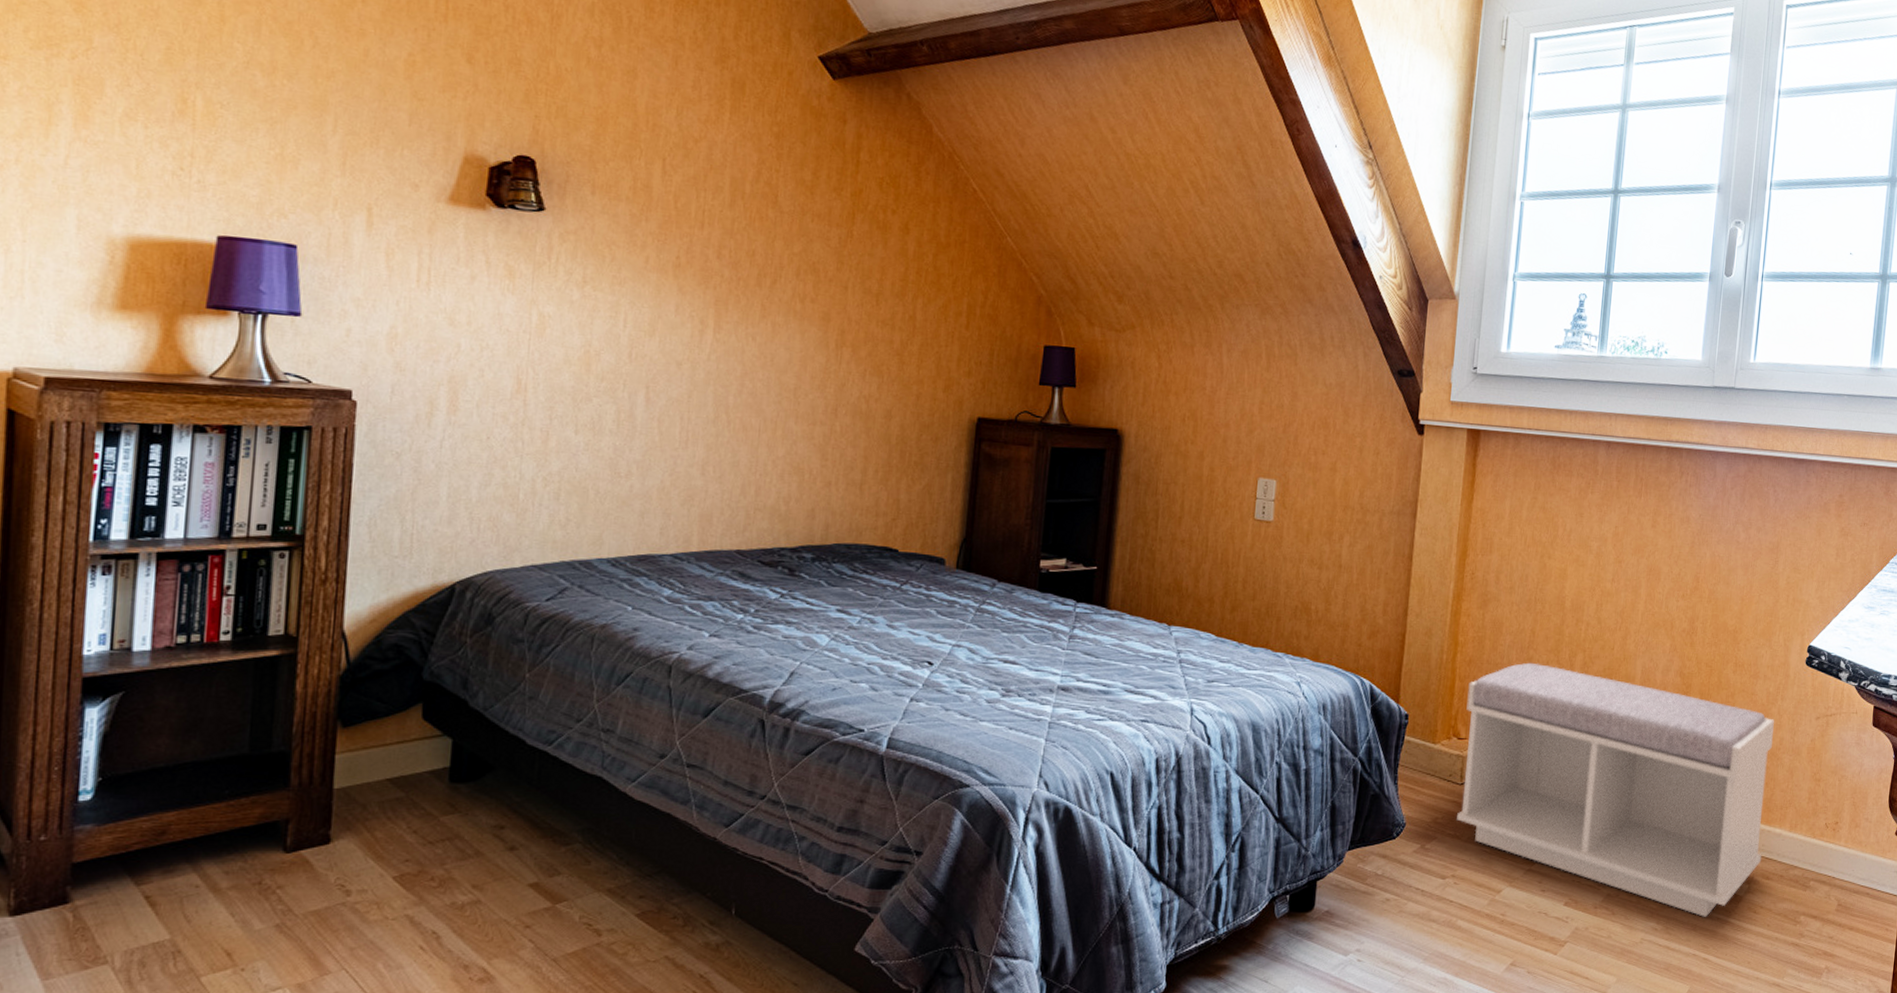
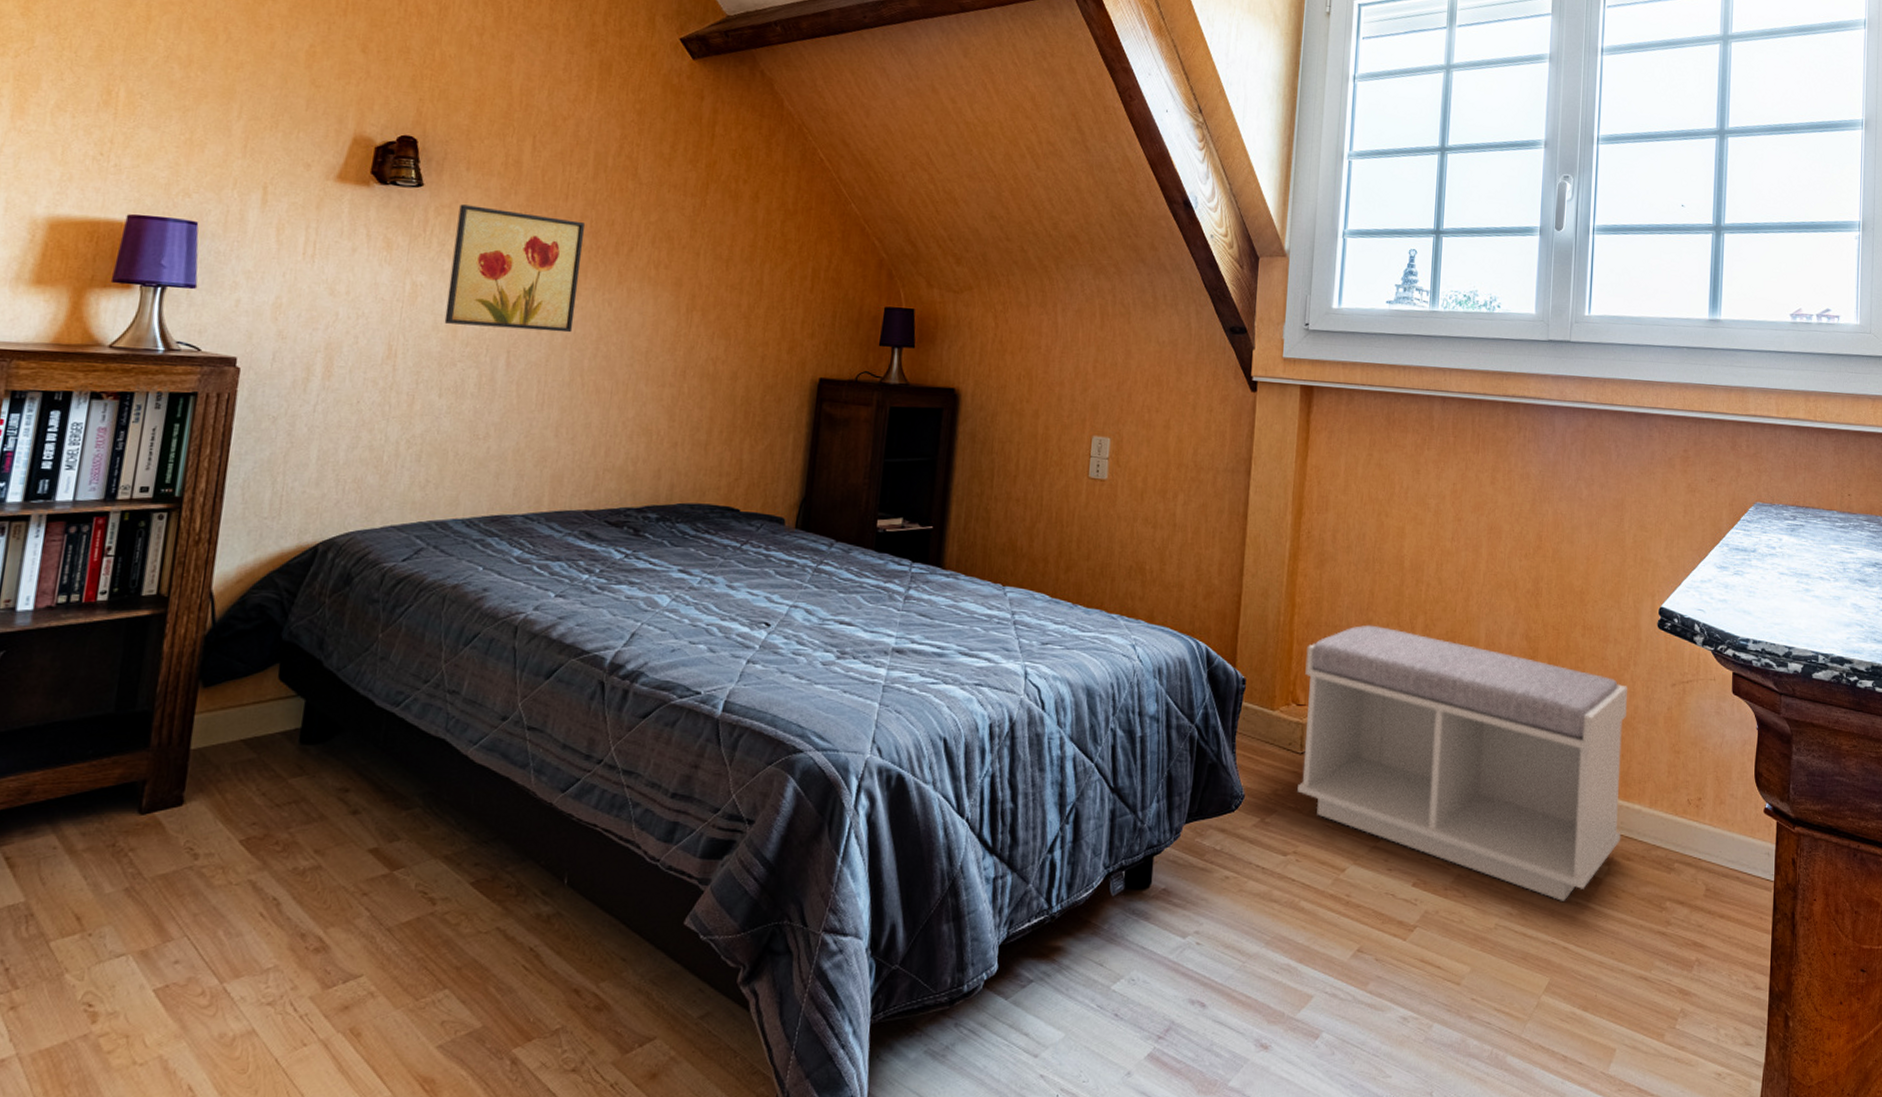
wall art: none [576,231,723,368] -> present [444,204,585,333]

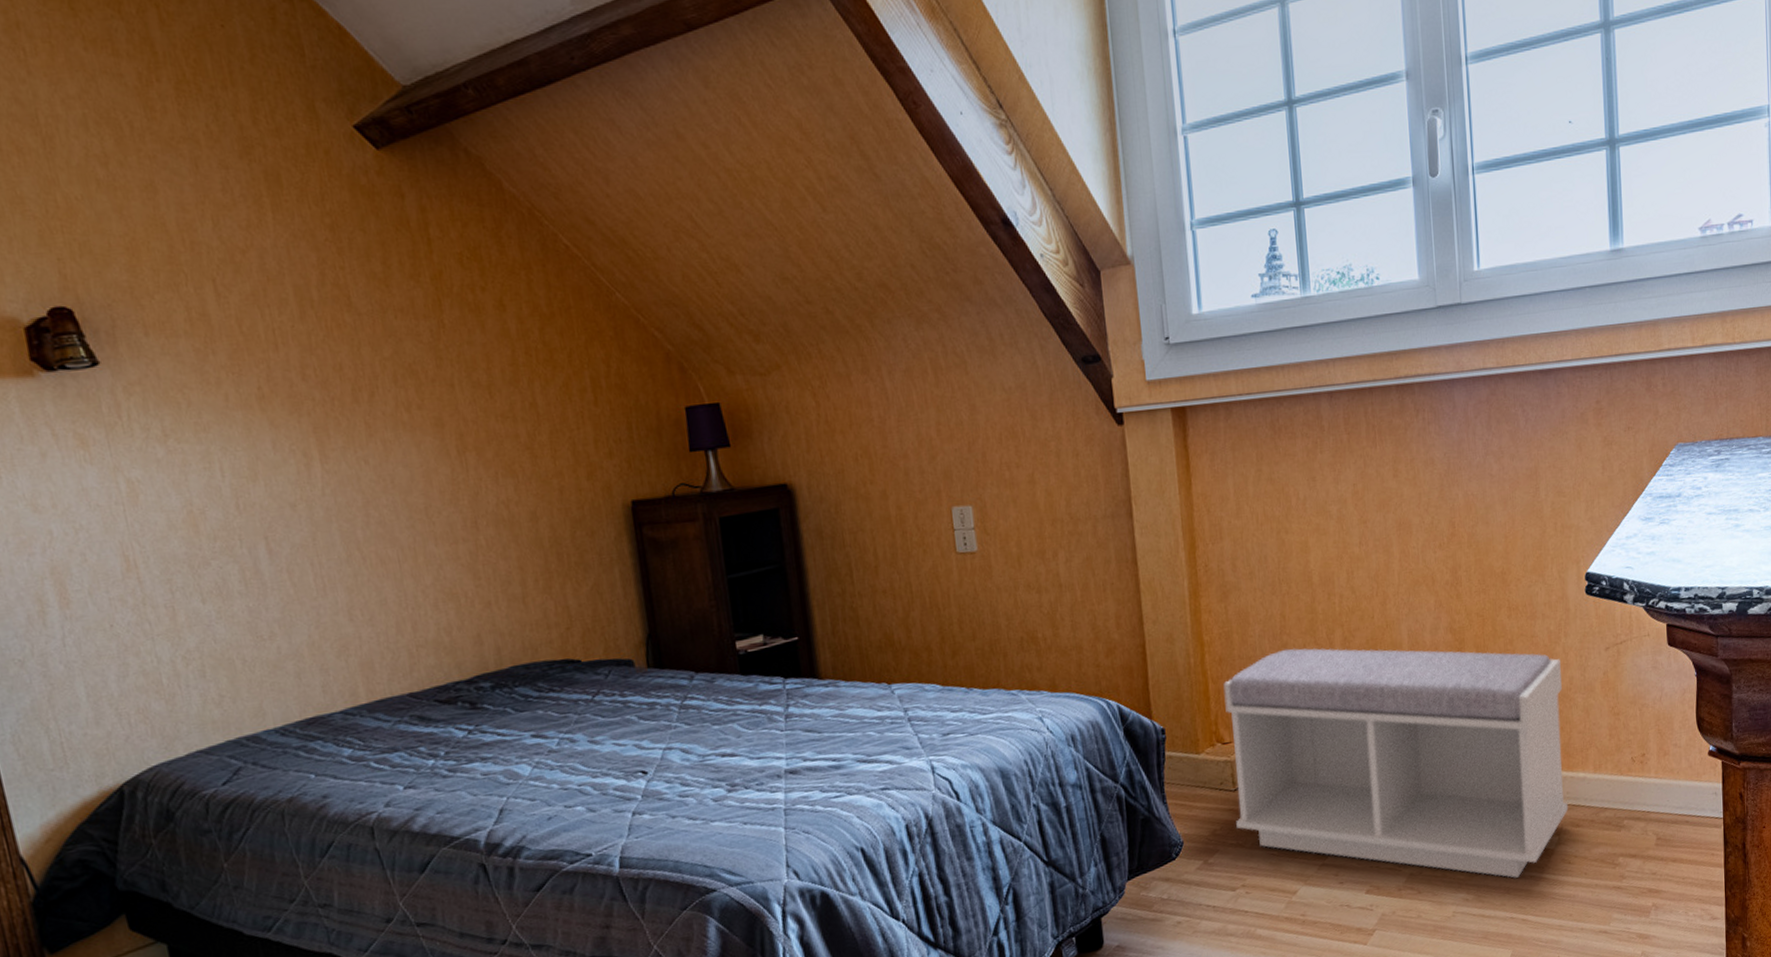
wall art: present [444,204,585,333] -> none [151,372,333,519]

